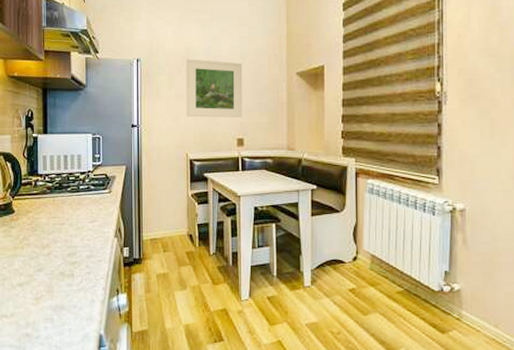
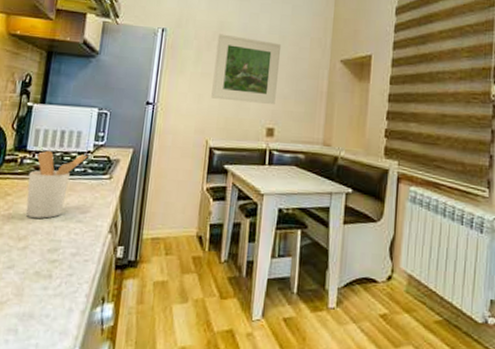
utensil holder: none [43,173,89,229] -> present [26,150,88,219]

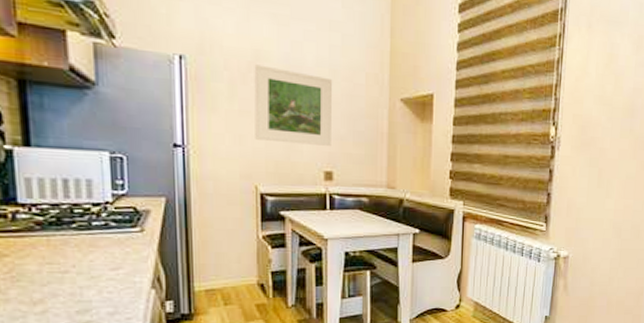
utensil holder: present [26,150,88,219] -> none [28,202,107,279]

